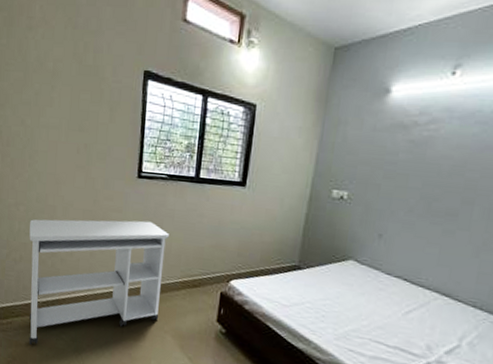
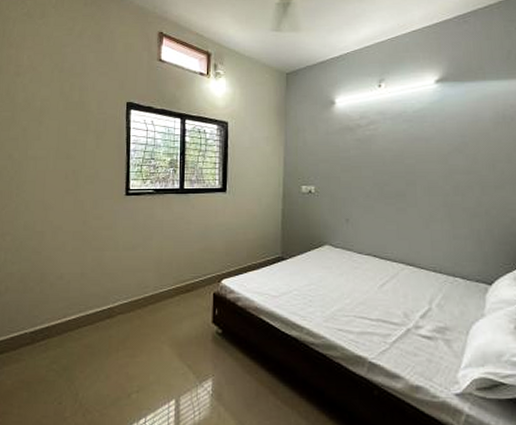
desk: present [28,219,169,345] -> none [14,234,159,382]

